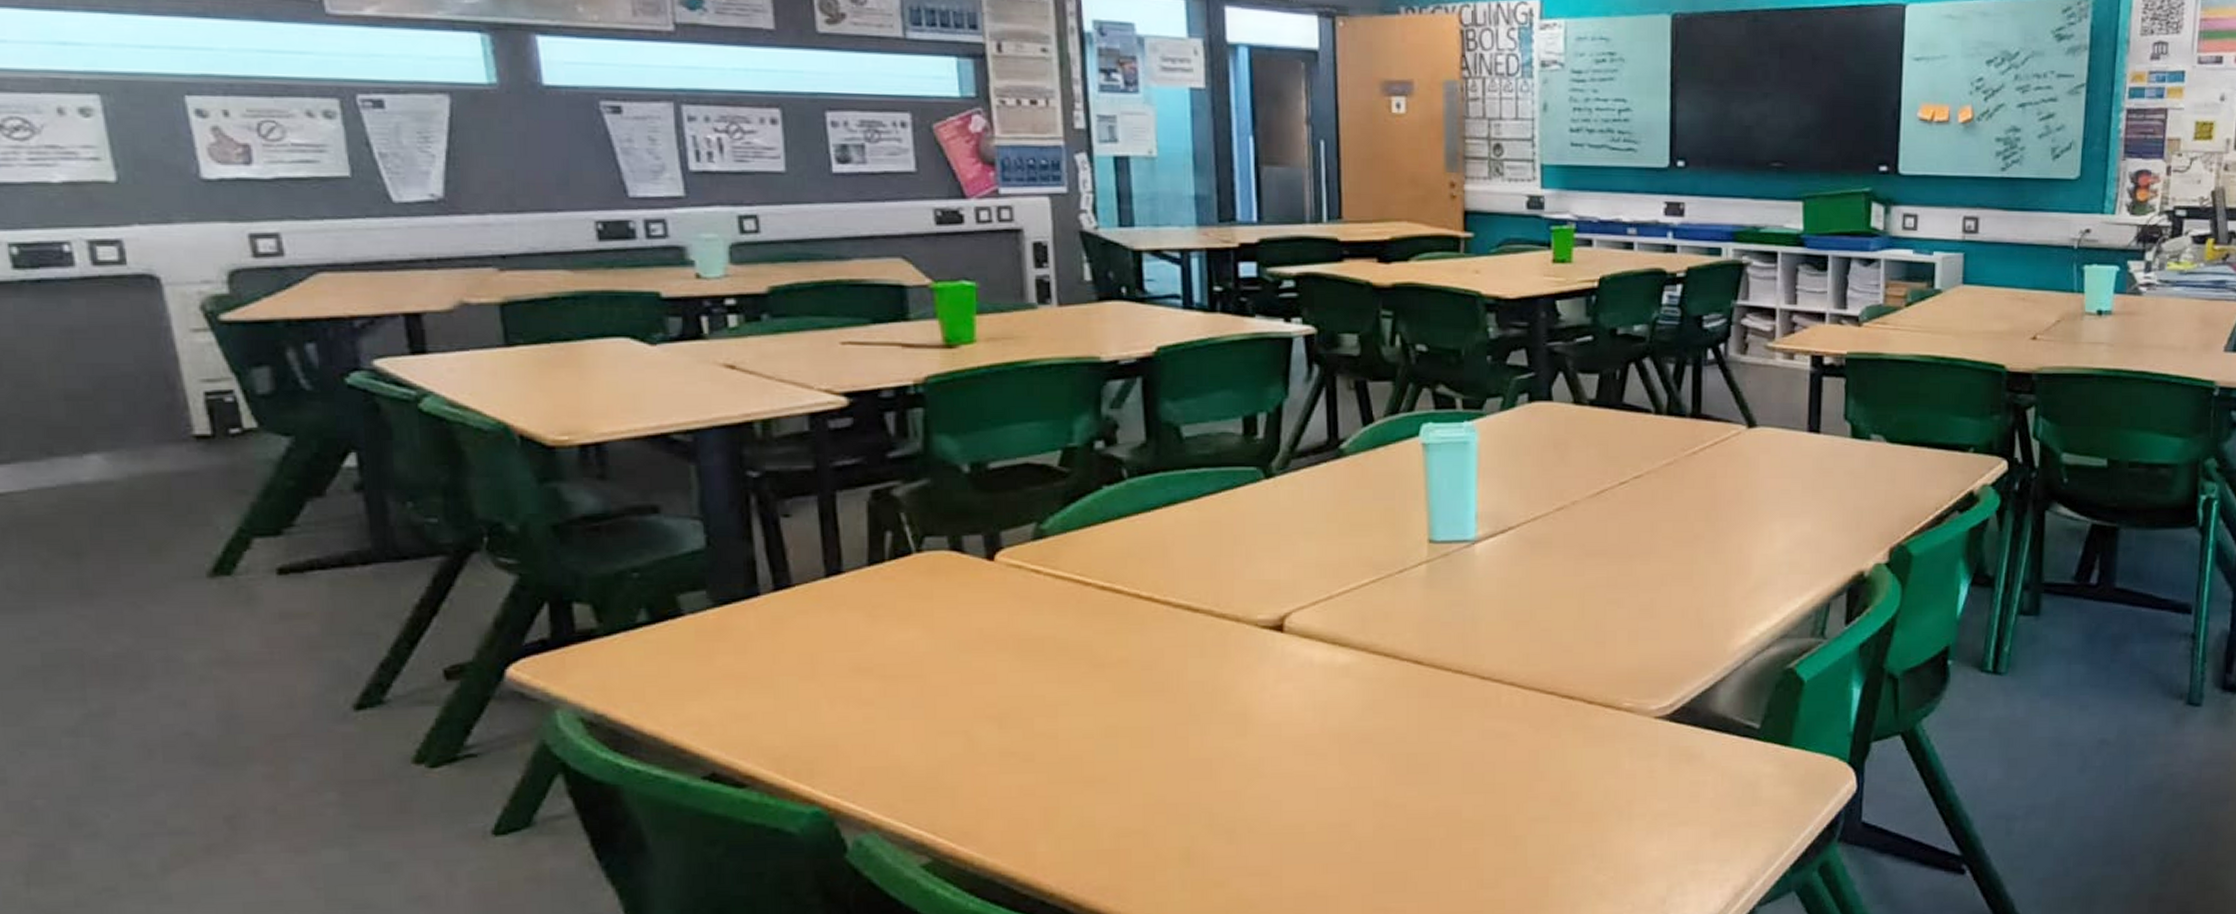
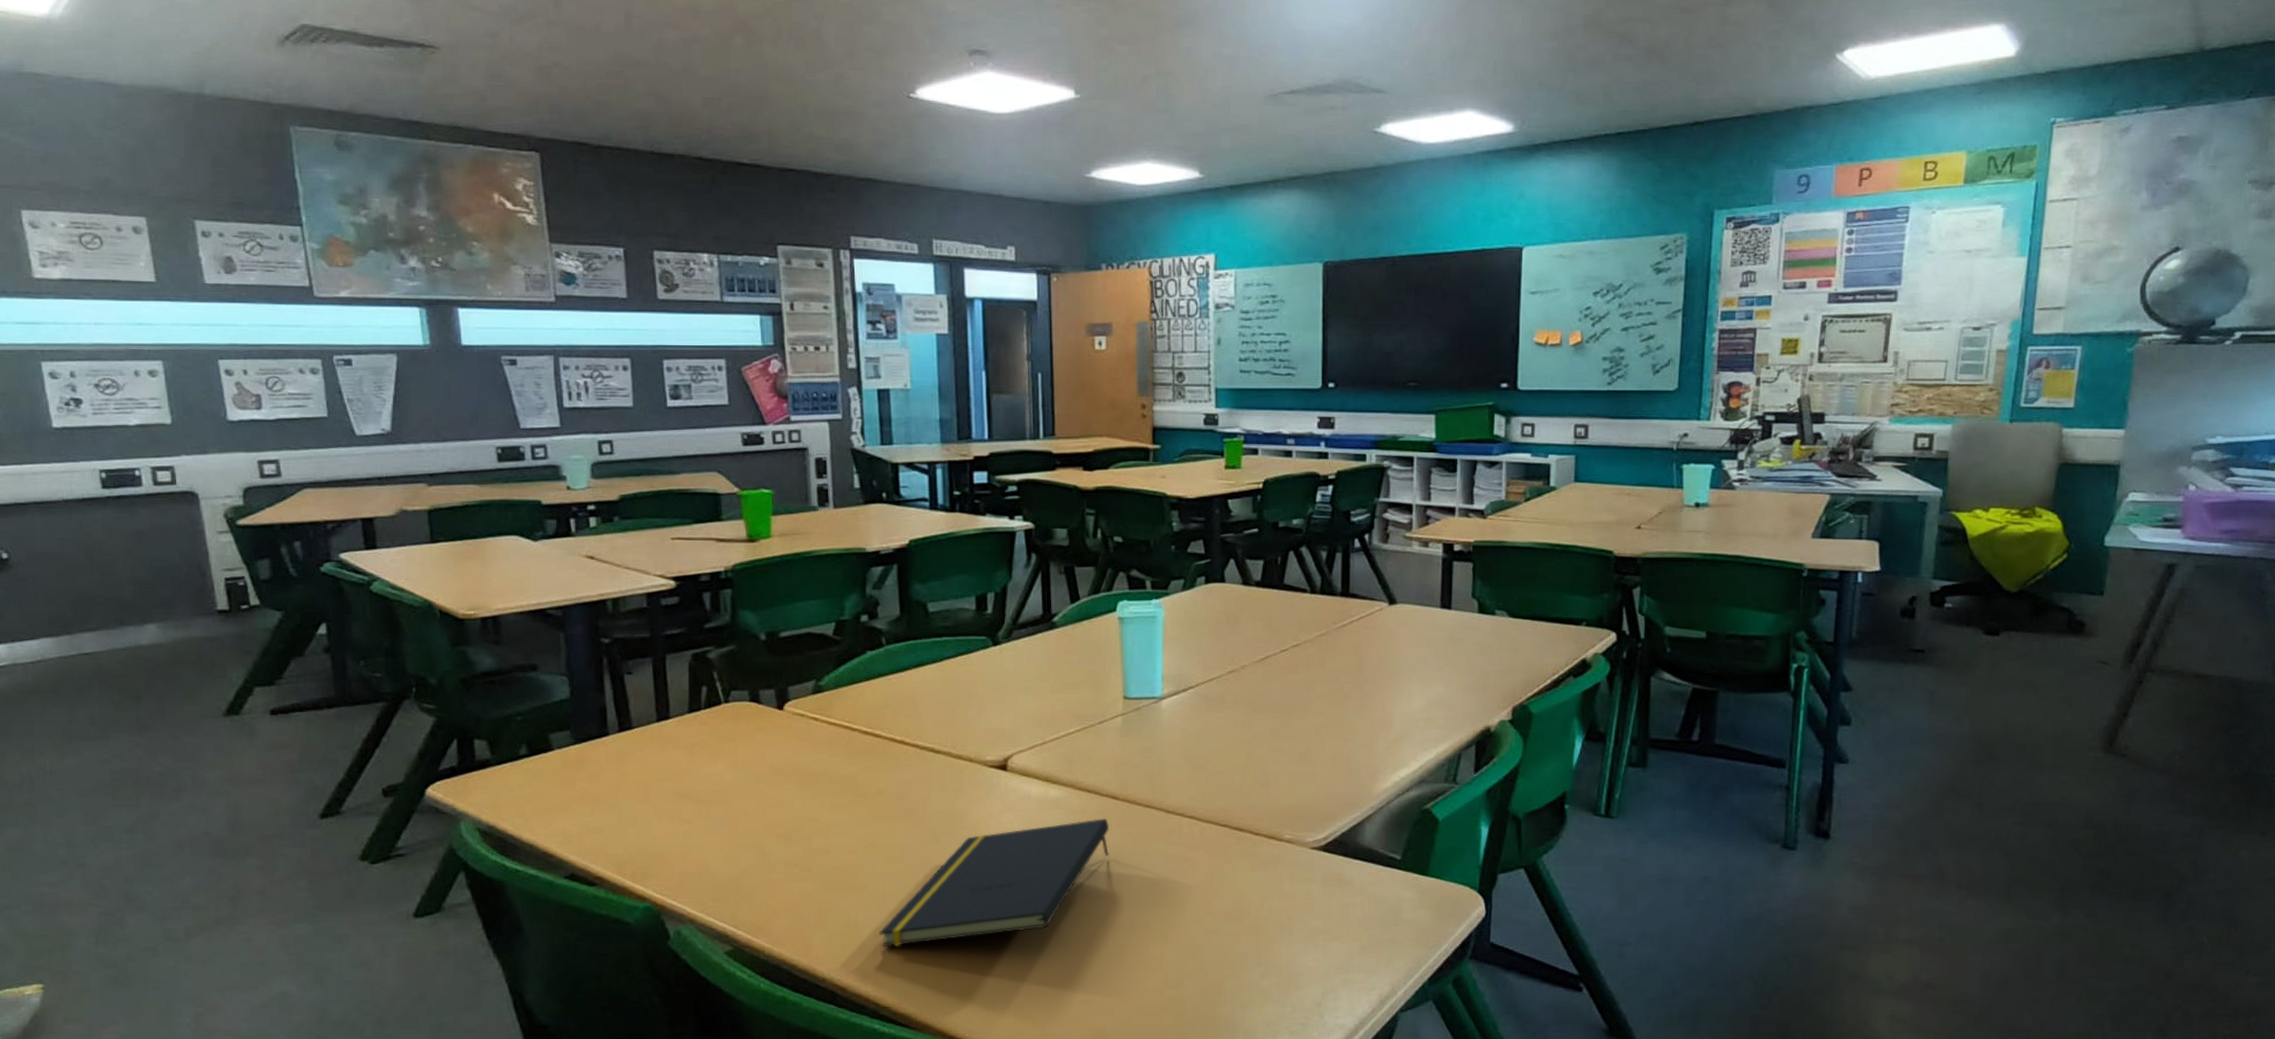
notepad: none [1123,688,1412,853] -> present [879,818,1110,947]

